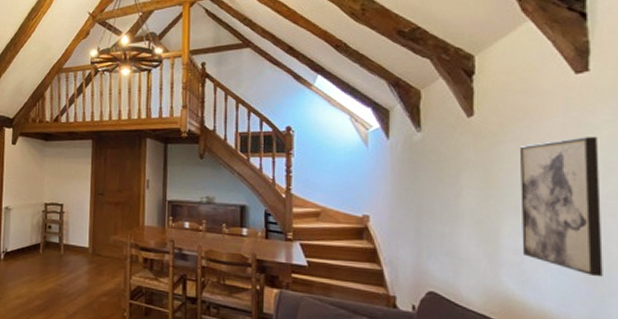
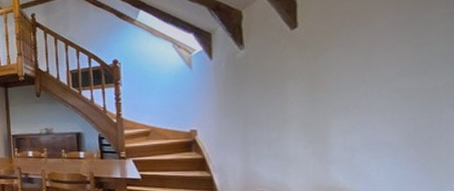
wall art: present [519,136,603,277] -> none [347,30,440,165]

